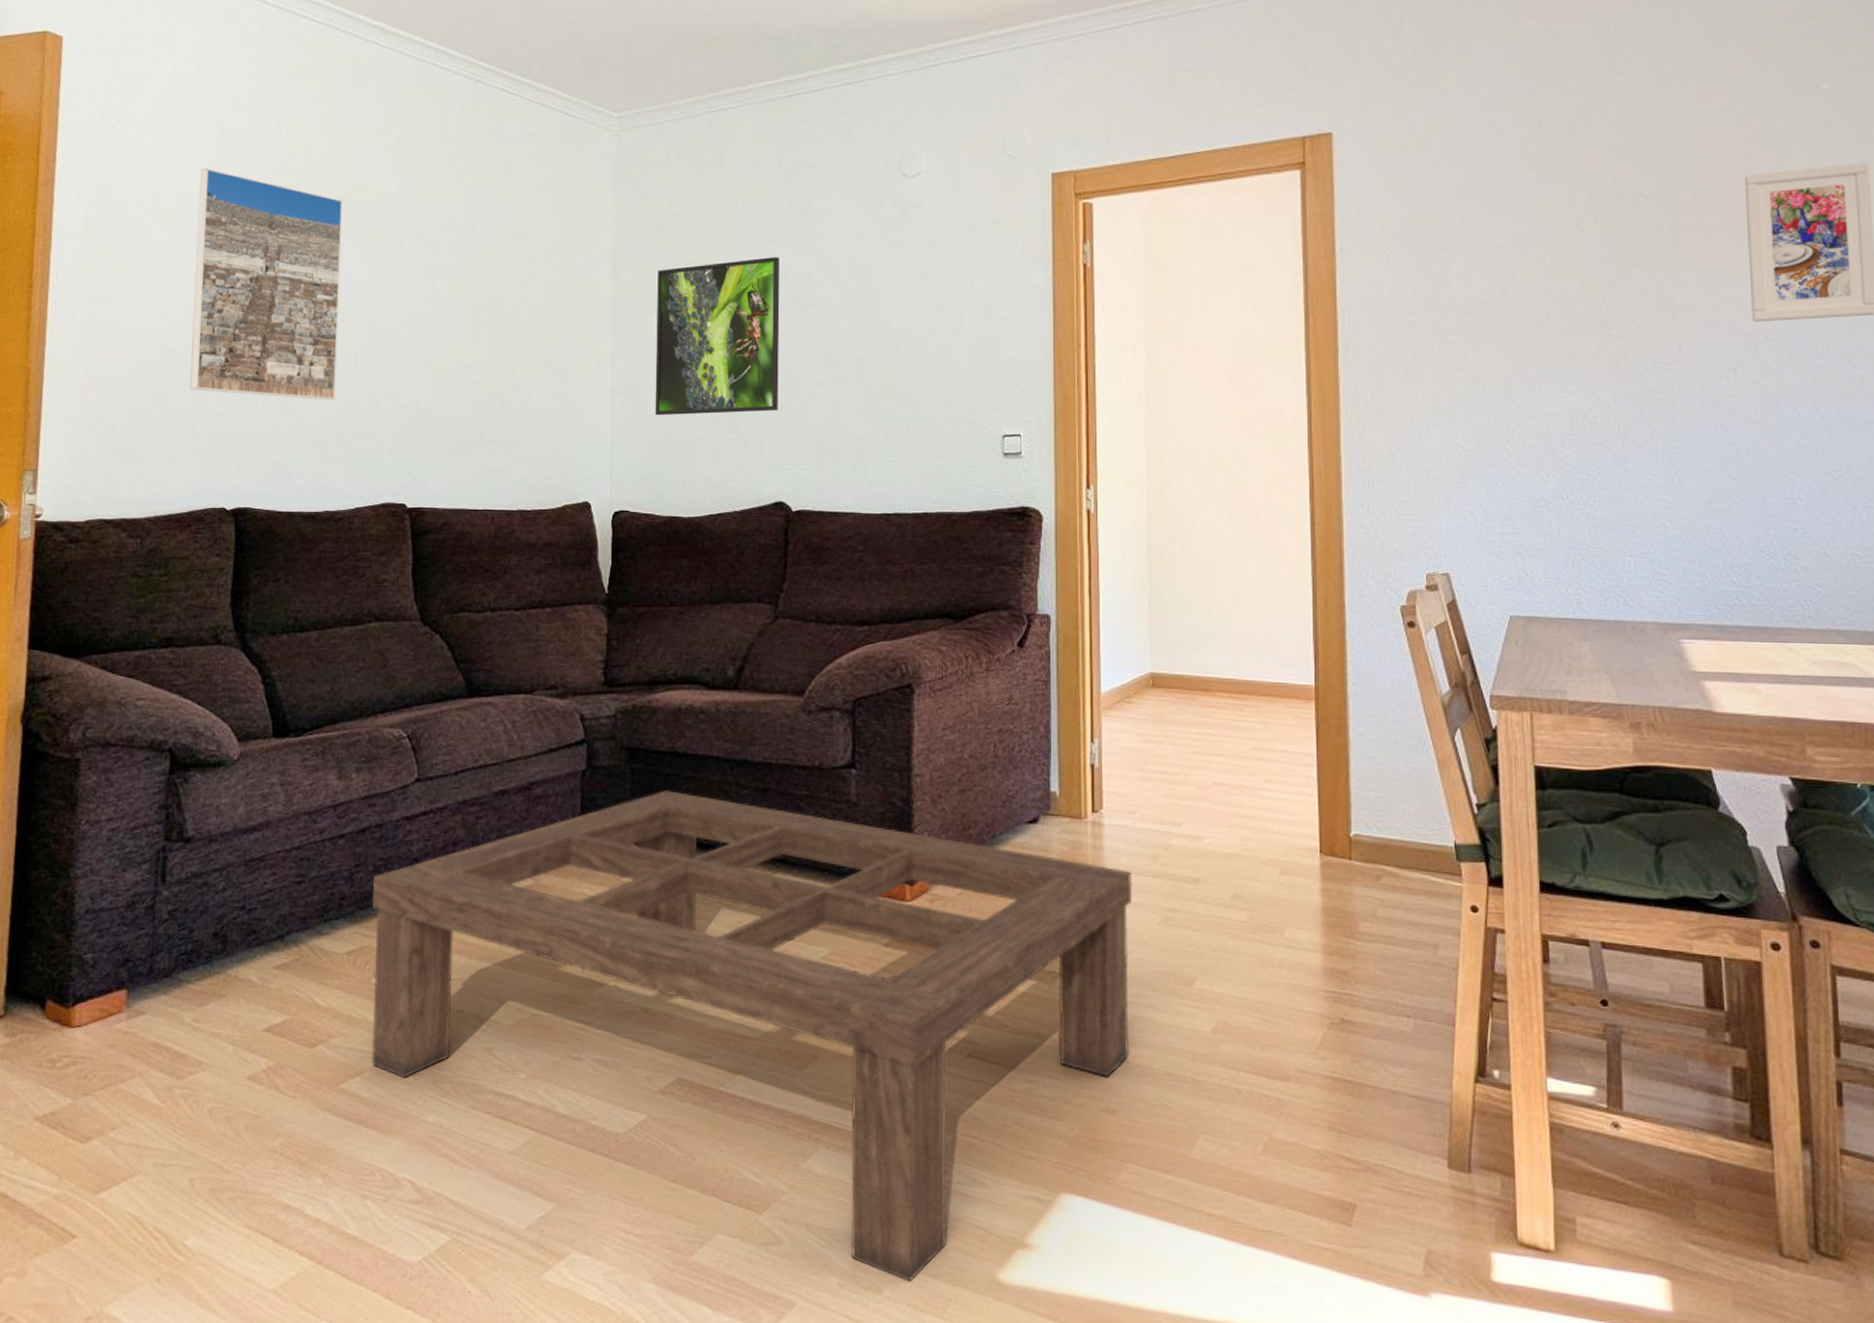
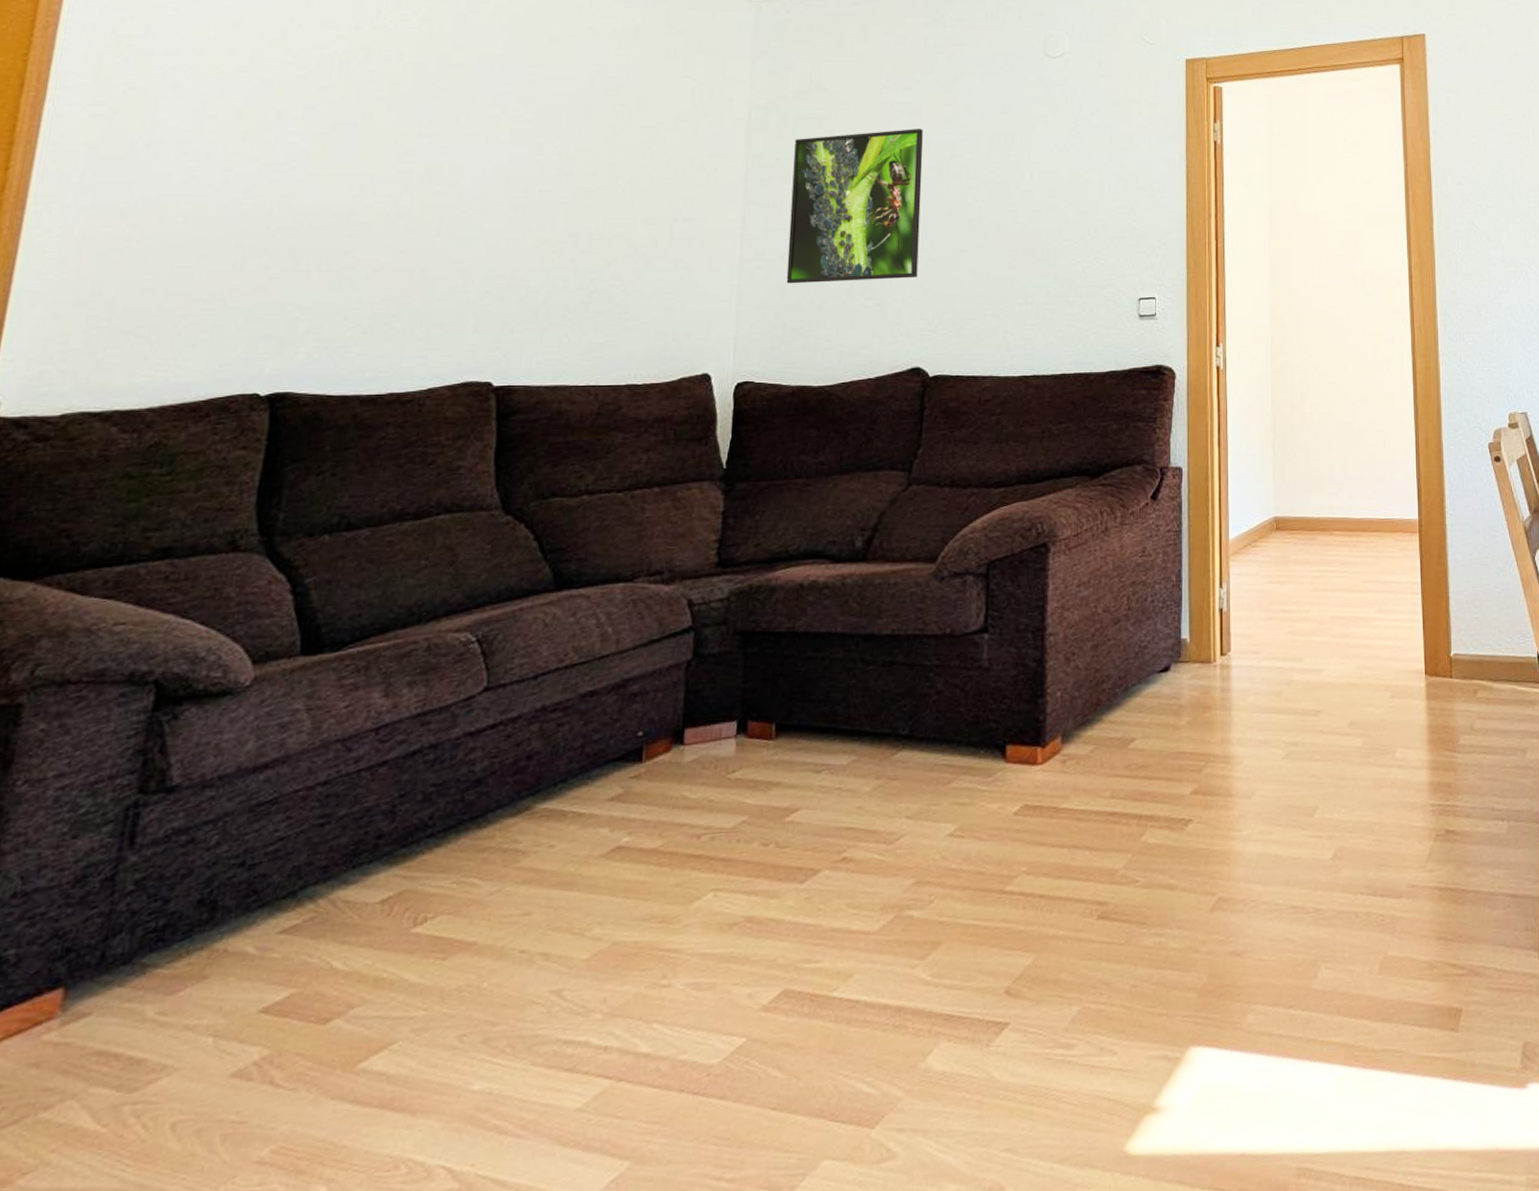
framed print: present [190,167,343,401] -> none [223,18,437,272]
coffee table: present [371,790,1133,1282] -> none [404,674,1259,1173]

